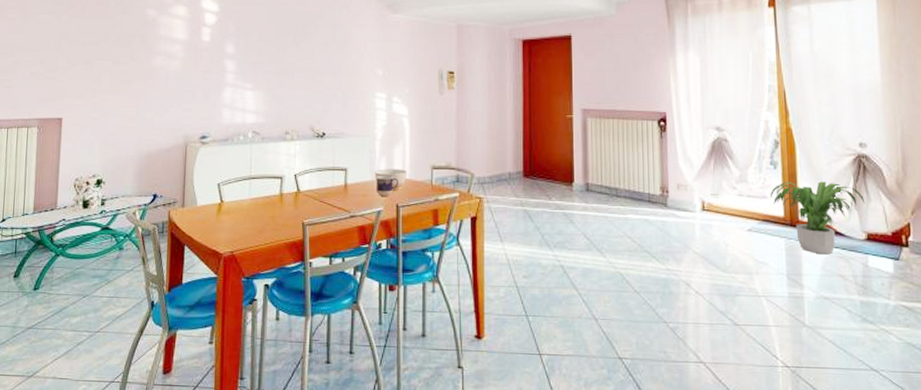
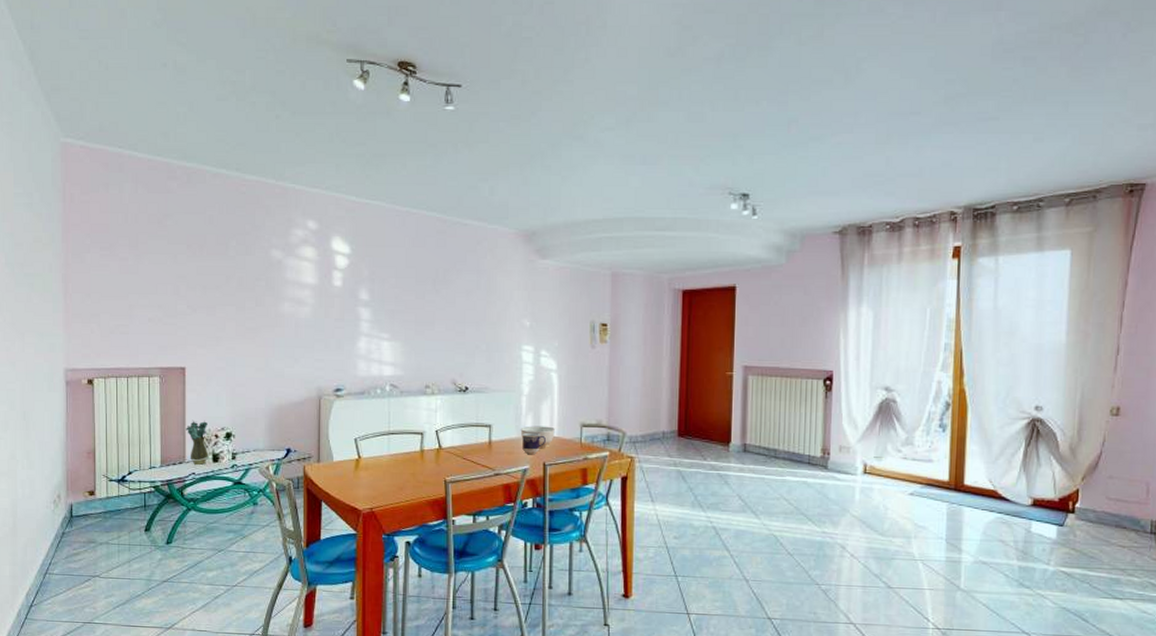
vase: none [59,168,80,212] -> present [186,420,209,466]
potted plant: present [769,181,865,255] -> none [935,444,1035,520]

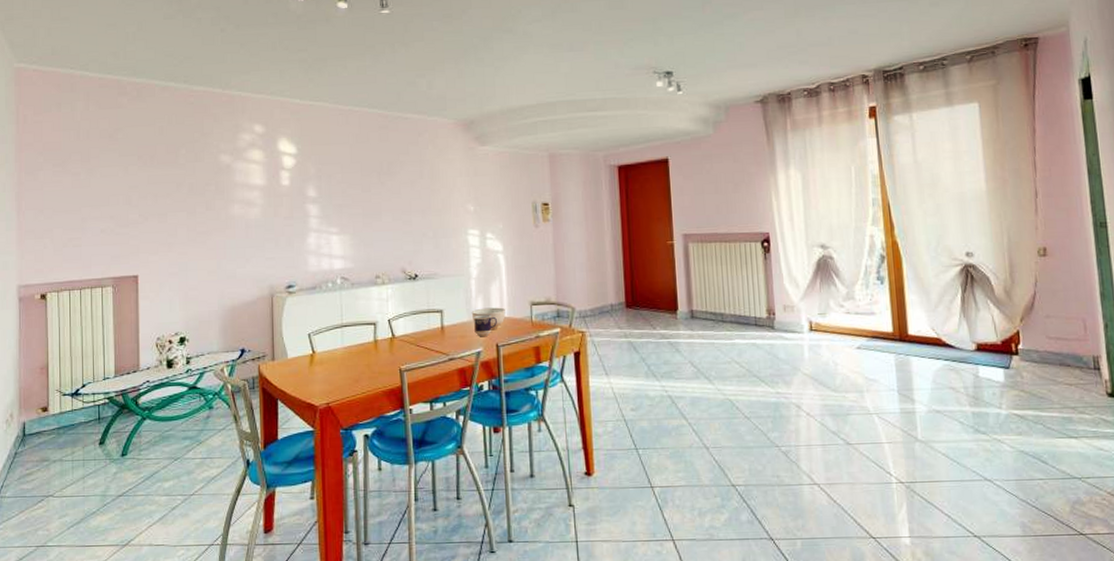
vase: present [186,420,209,466] -> none [139,326,163,373]

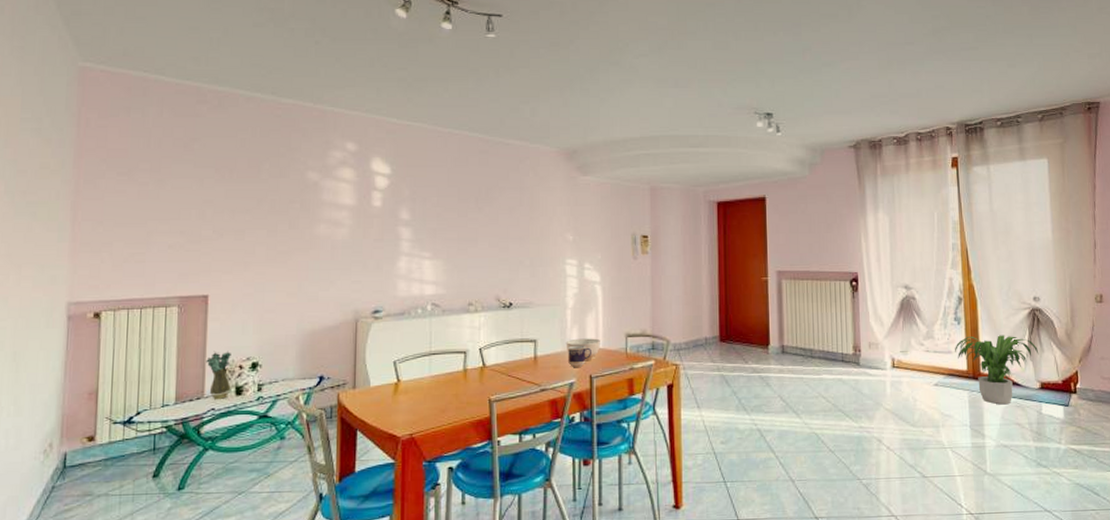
vase: none [139,326,163,373] -> present [206,350,231,401]
potted plant: none [877,294,974,368] -> present [954,335,1039,405]

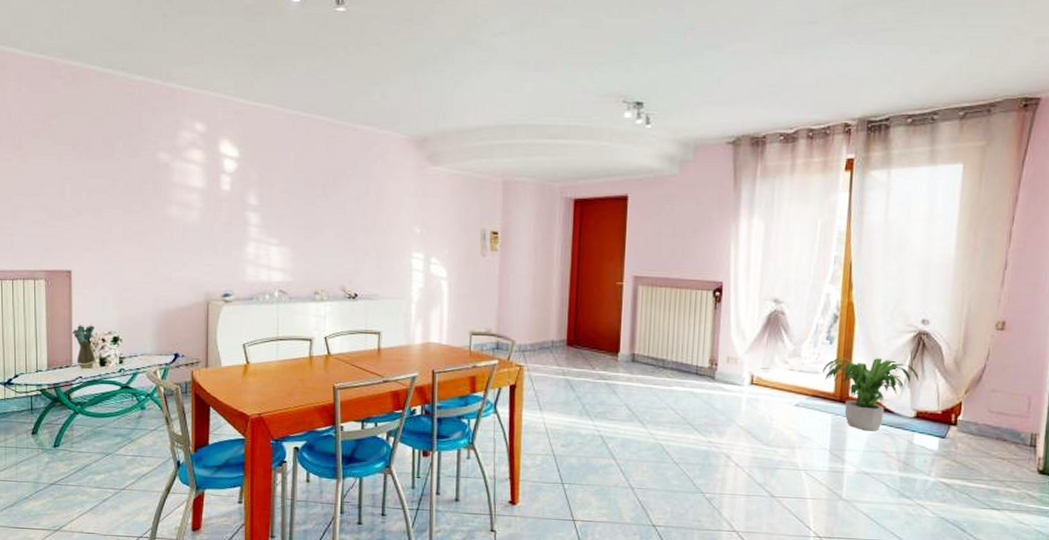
bowl: present [566,338,600,361] -> none [409,333,444,357]
cup: present [567,345,591,368] -> none [410,339,435,363]

